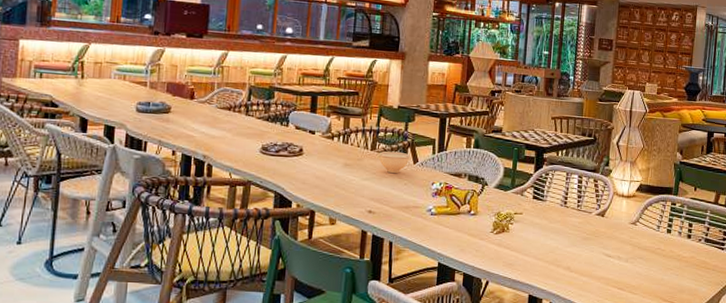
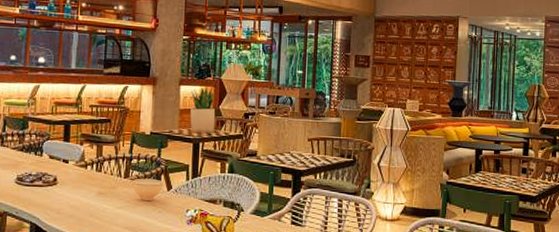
planter: none [437,62,463,110] -> present [190,85,216,134]

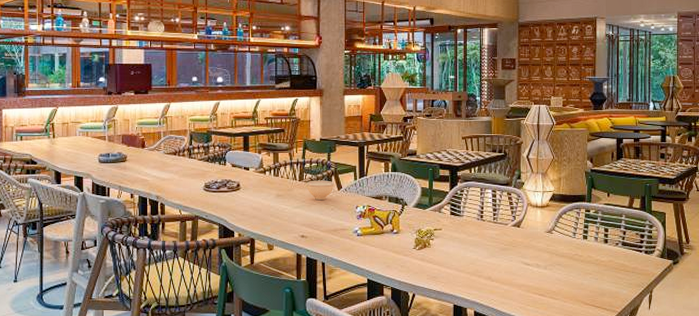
planter: present [190,85,216,134] -> none [355,94,378,138]

